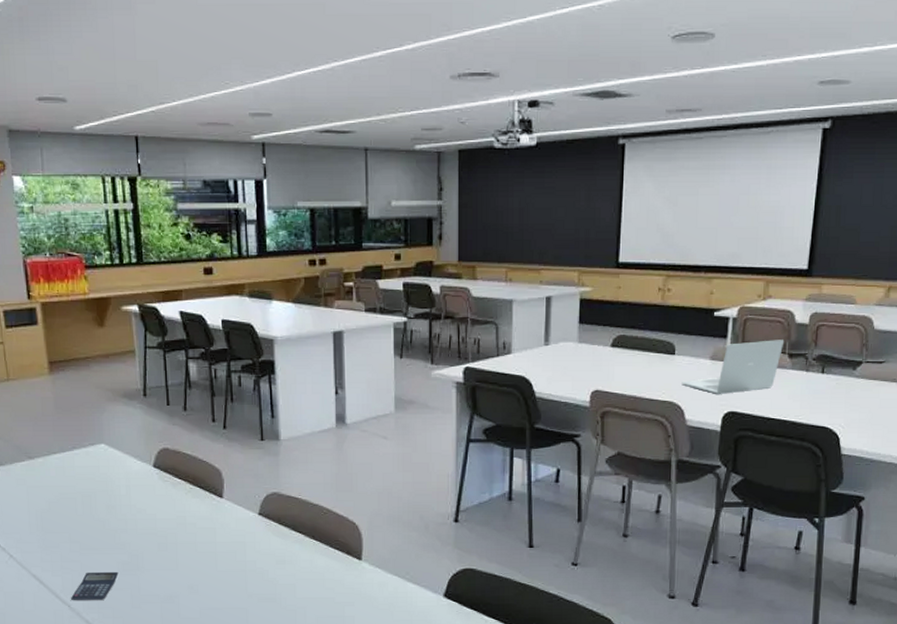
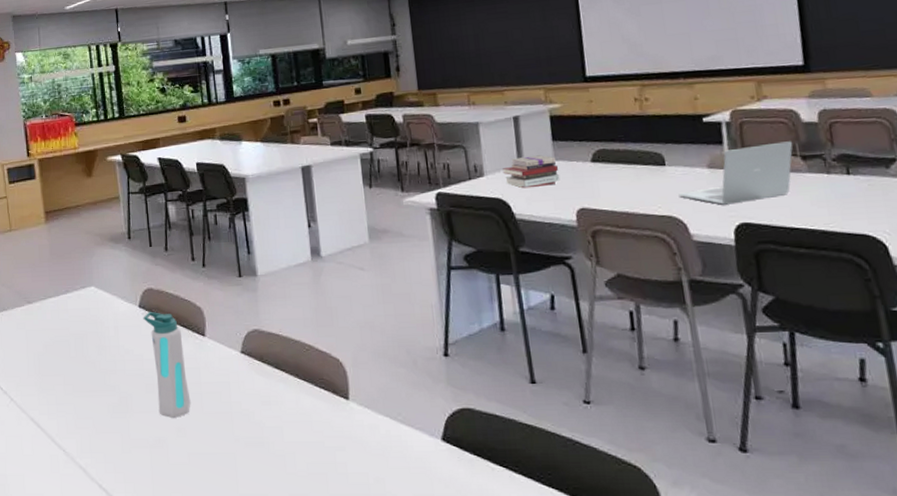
calculator: present [71,571,119,600] -> none [66,414,109,444]
water bottle: none [157,471,205,575] -> present [143,311,191,418]
books: none [530,337,581,368] -> present [503,155,561,189]

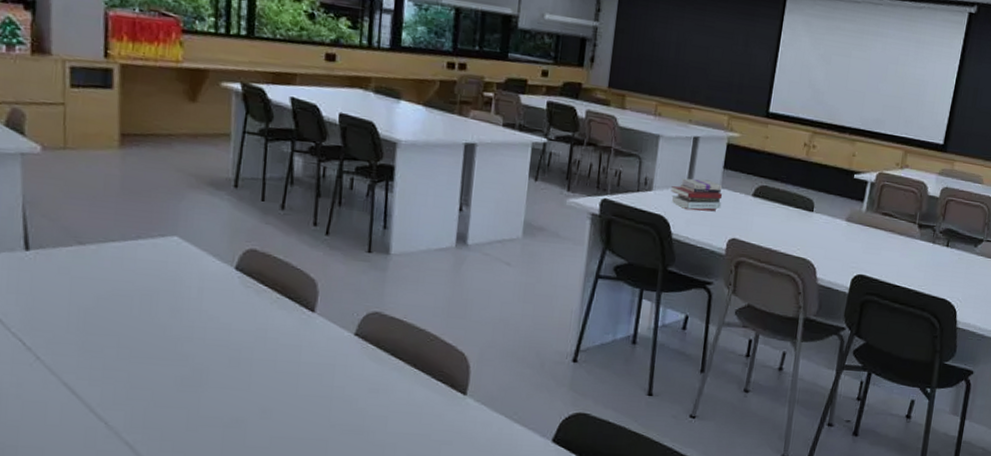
water bottle: present [143,311,191,418] -> none [238,275,286,397]
laptop: present [678,141,793,205] -> none [816,207,916,257]

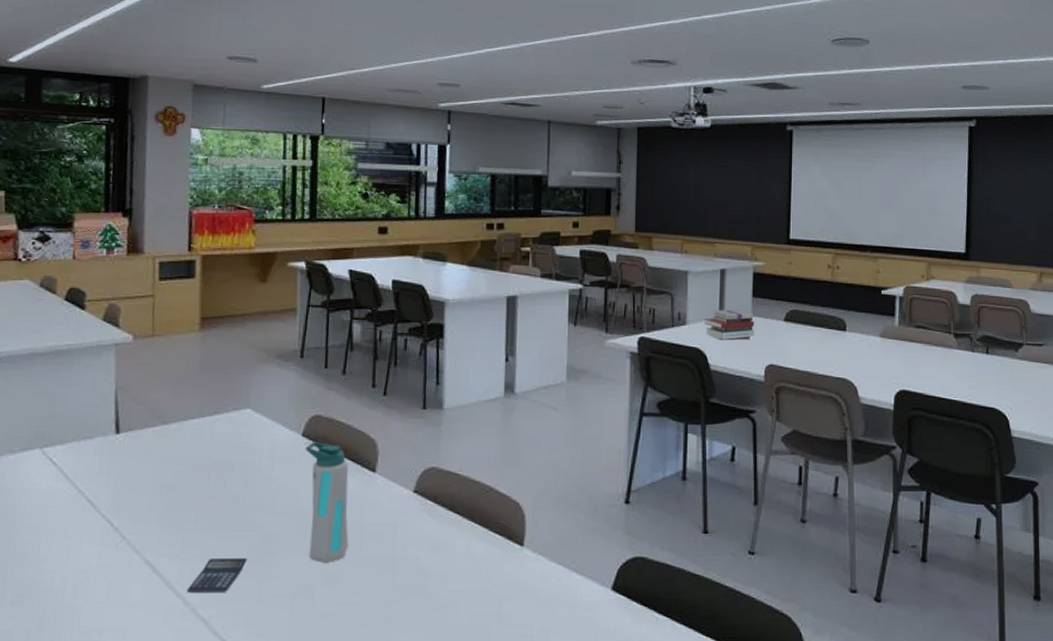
calculator: none [110,384,175,419] -> present [187,557,248,592]
water bottle: none [238,275,286,397] -> present [305,441,349,563]

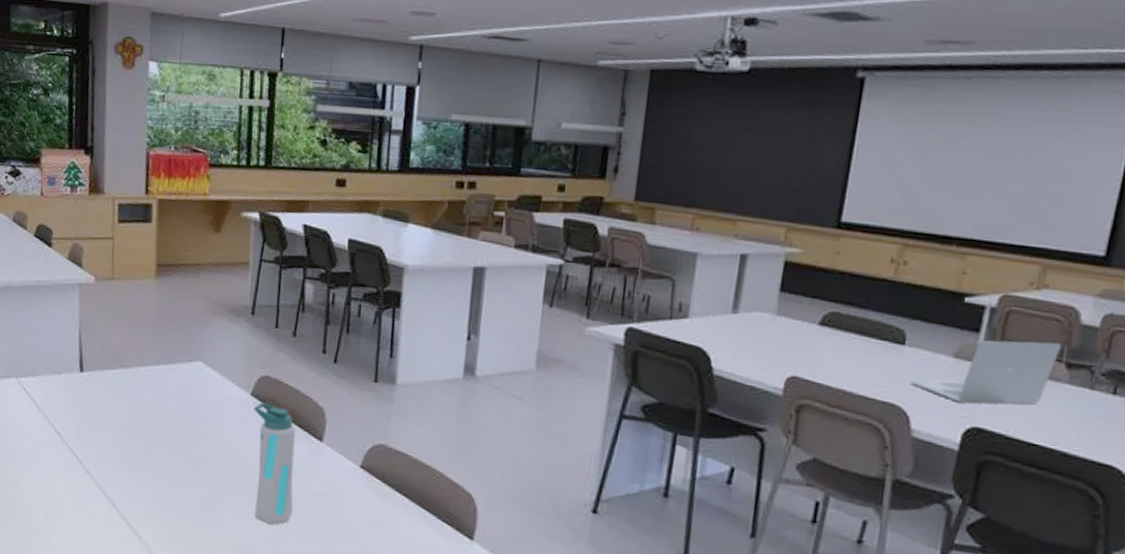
calculator: present [187,557,248,592] -> none [143,503,197,537]
books: present [704,309,755,341] -> none [712,303,779,343]
laptop: none [854,319,949,372] -> present [910,340,1062,405]

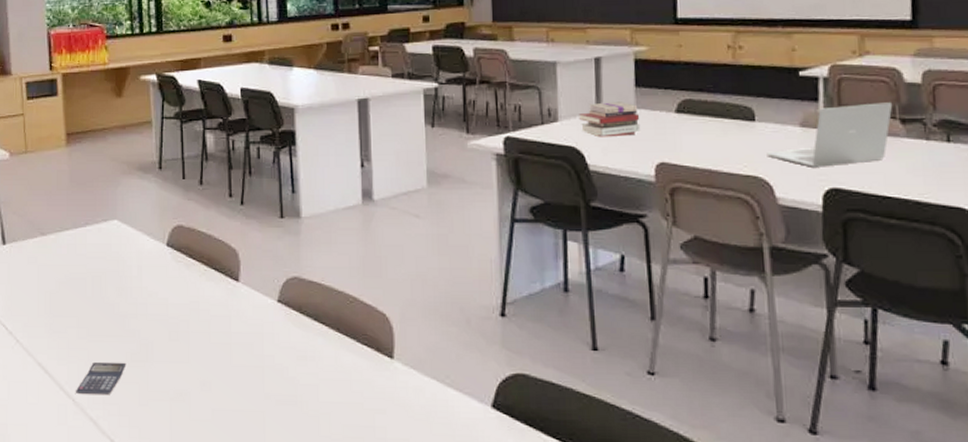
calculator: none [143,503,197,537] -> present [76,361,127,394]
water bottle: present [253,401,296,525] -> none [170,250,219,370]
books: none [712,303,779,343] -> present [579,102,641,138]

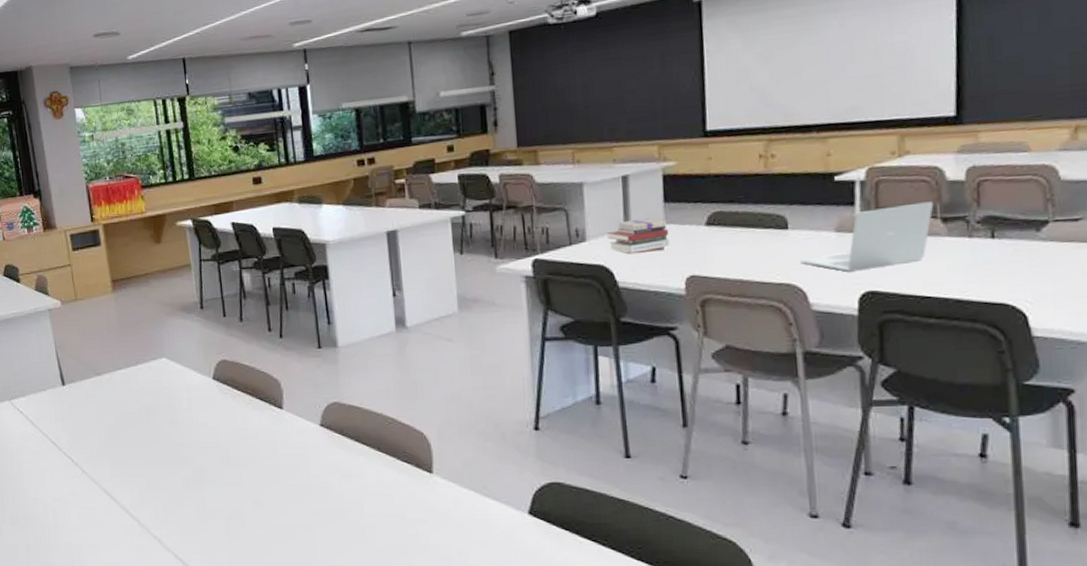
calculator: present [76,361,127,394] -> none [140,486,184,515]

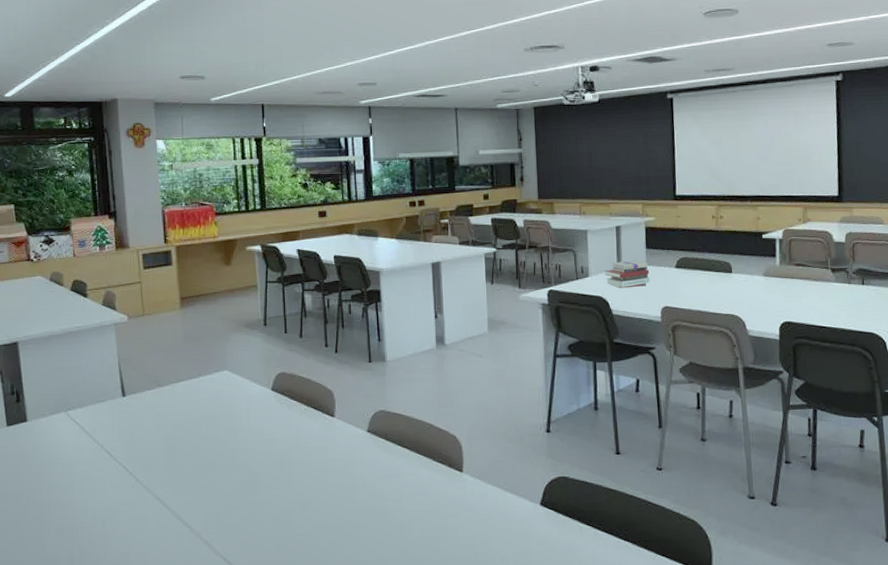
laptop: present [800,202,934,272] -> none [740,257,826,307]

